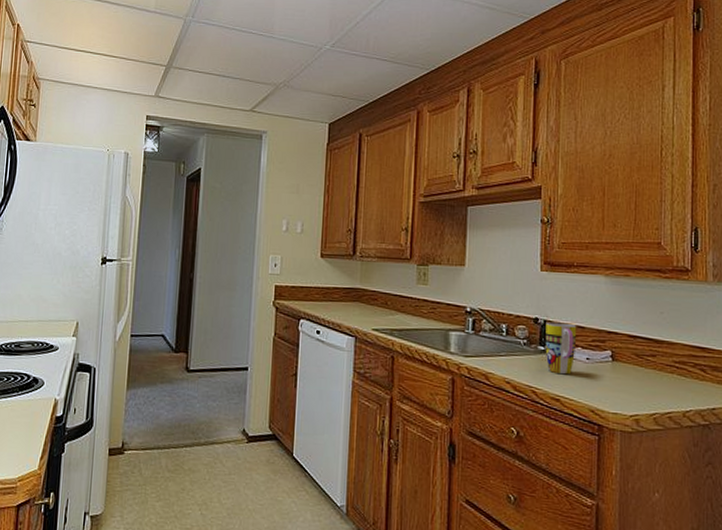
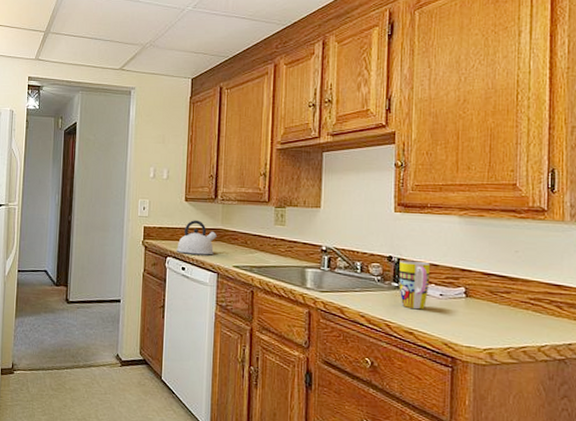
kettle: none [311,278,355,317] -> present [176,220,217,255]

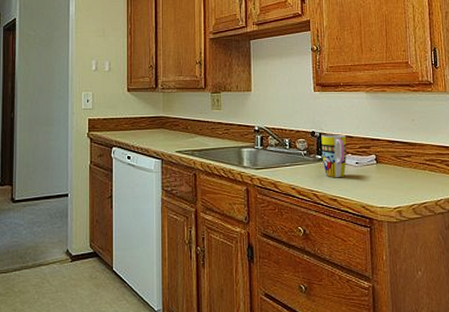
kettle: present [176,220,217,255] -> none [121,109,159,143]

